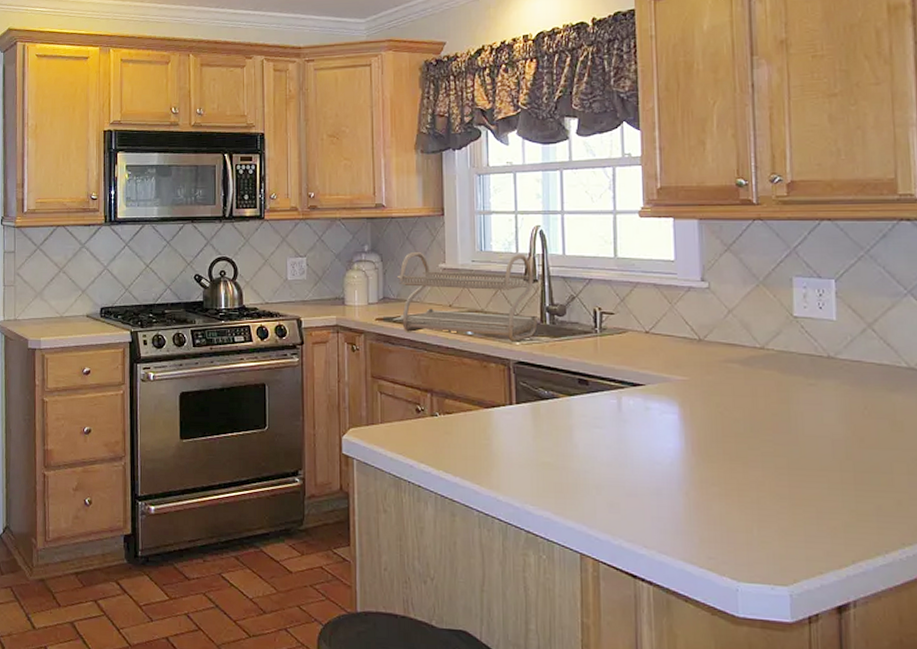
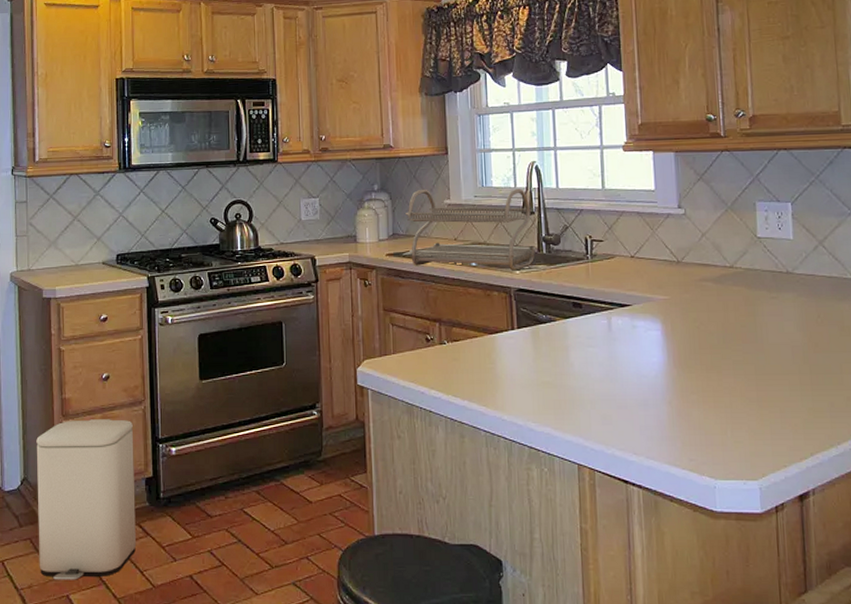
pedal bin: none [18,472,114,633] -> present [36,419,137,581]

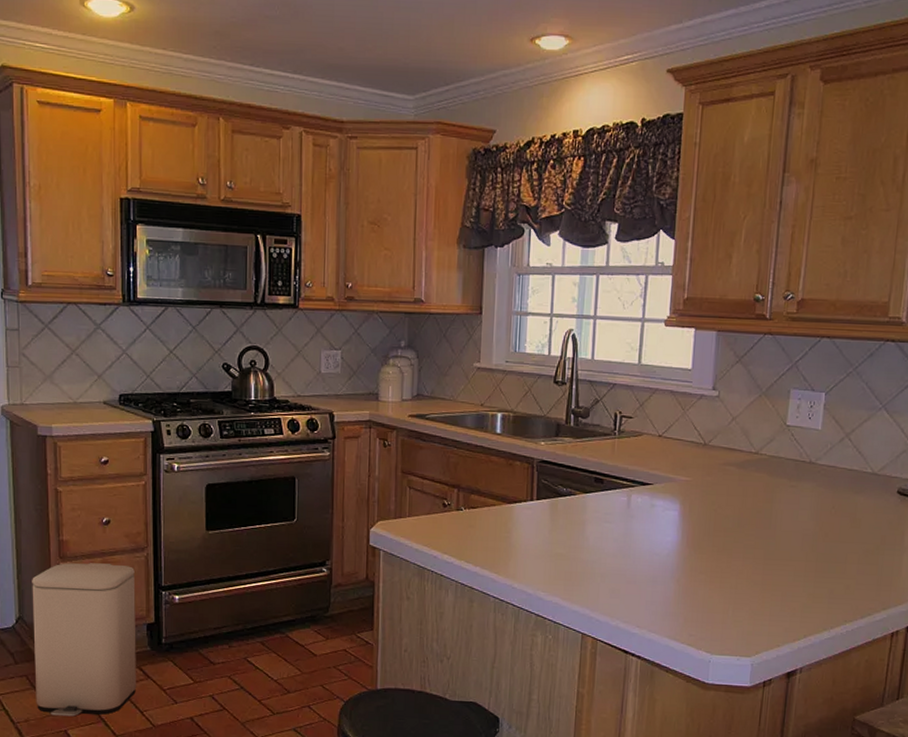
dish rack: present [406,188,536,271] -> none [432,349,564,442]

